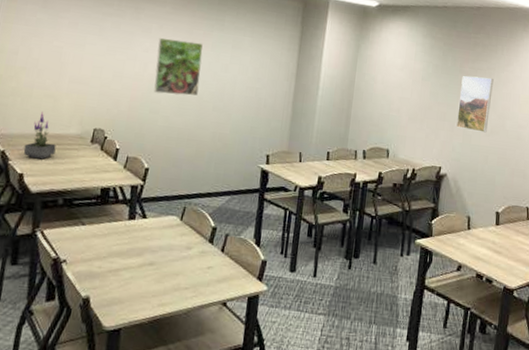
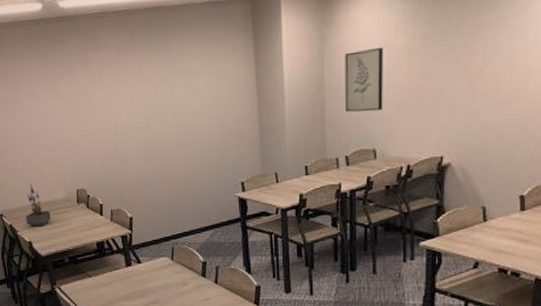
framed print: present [153,37,203,96] -> none [111,80,161,143]
wall art: none [368,64,404,118] -> present [344,46,383,113]
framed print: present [456,75,494,133] -> none [459,30,506,106]

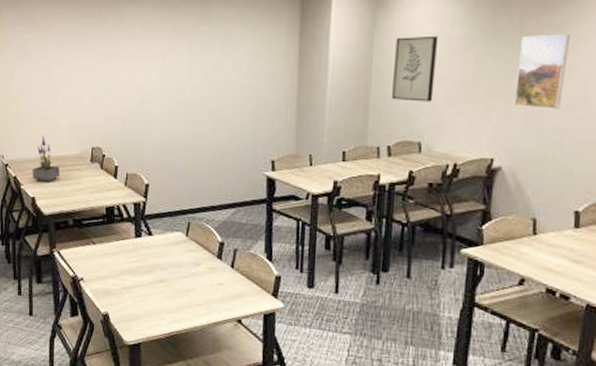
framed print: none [459,30,506,106] -> present [514,33,570,109]

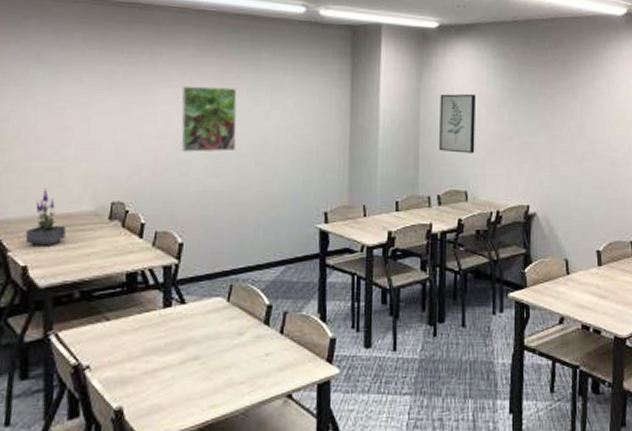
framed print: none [143,41,191,104] -> present [181,85,237,153]
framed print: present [514,33,570,109] -> none [541,97,579,161]

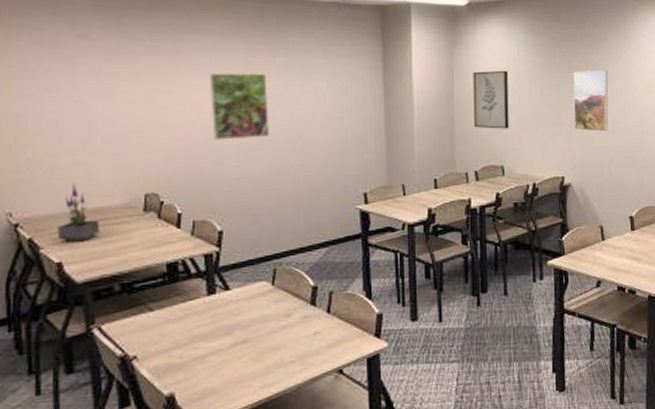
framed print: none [541,97,579,161] -> present [573,70,609,132]

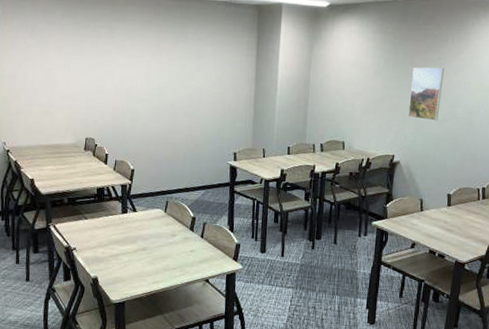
potted plant: present [57,184,99,242] -> none [31,126,57,166]
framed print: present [209,73,269,140] -> none [131,53,171,104]
wall art: present [473,70,510,129] -> none [324,62,356,112]

